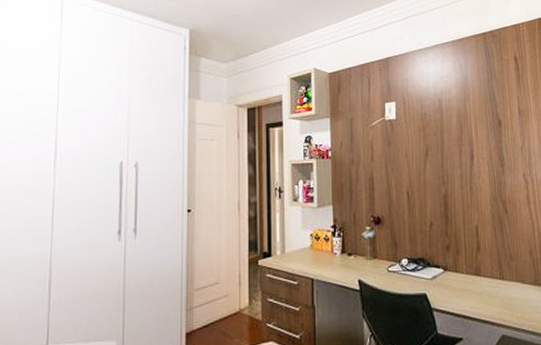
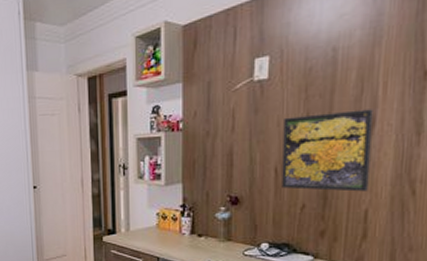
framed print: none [410,146,476,211] -> present [281,109,373,192]

